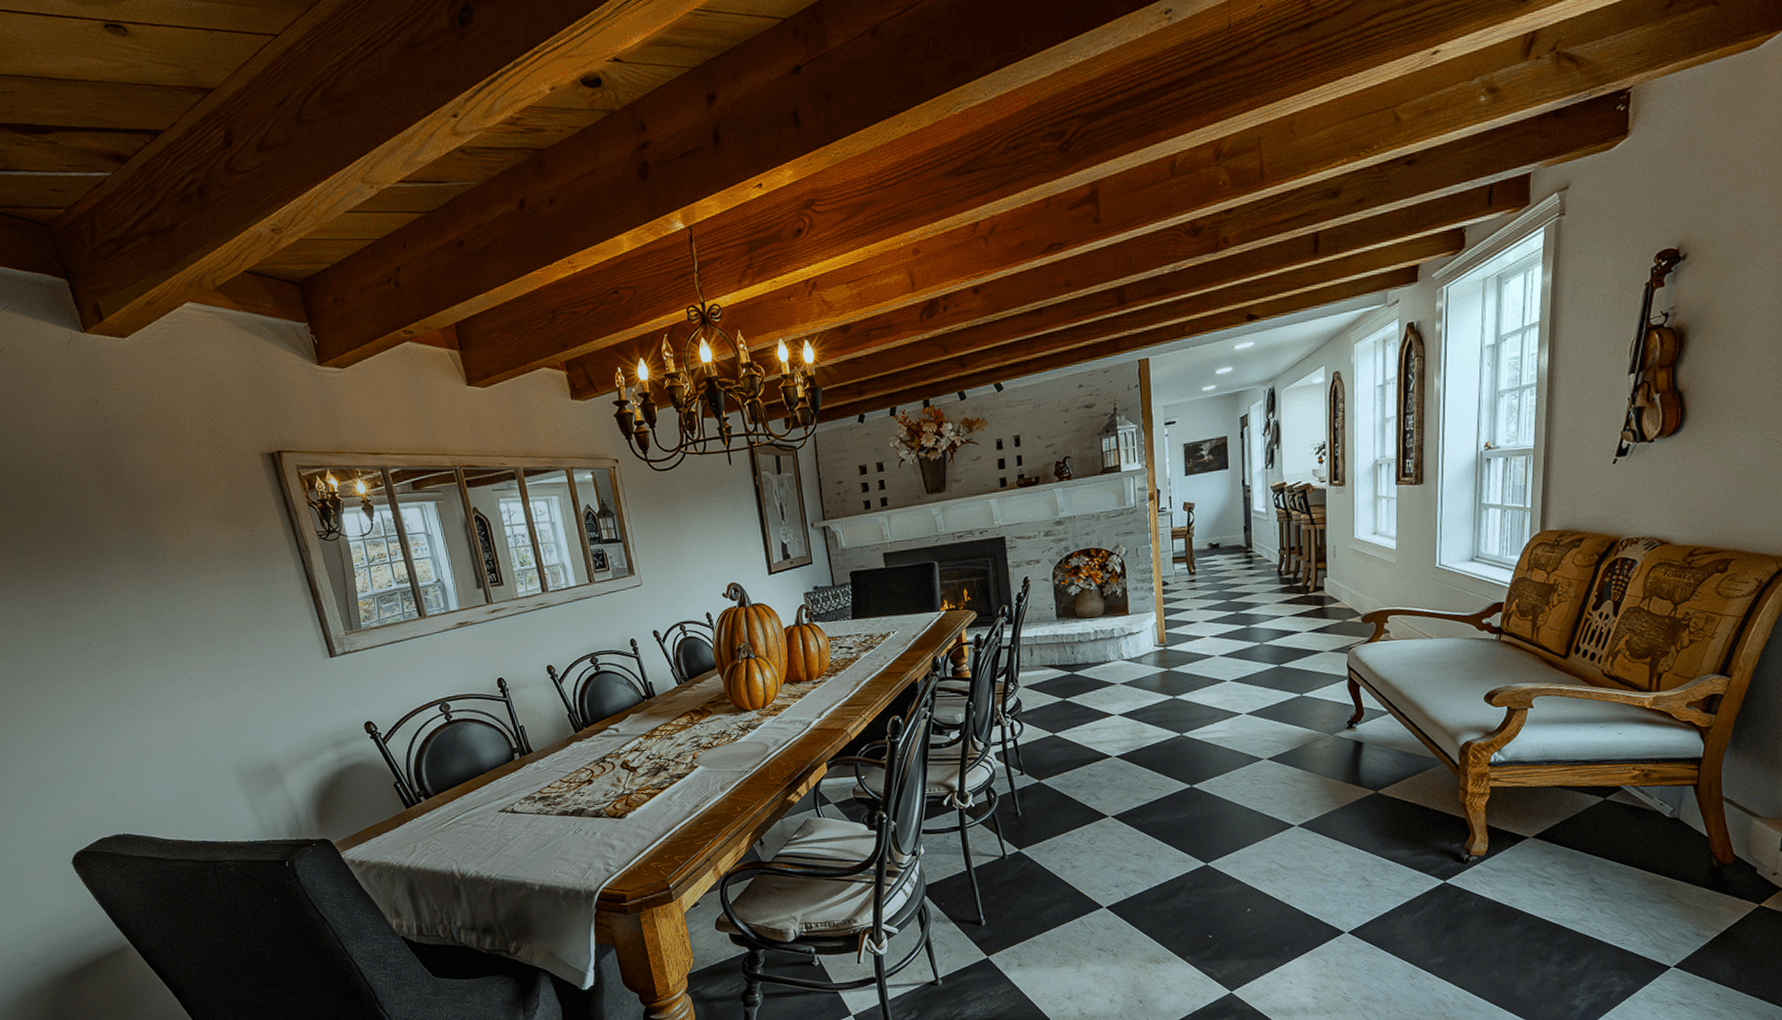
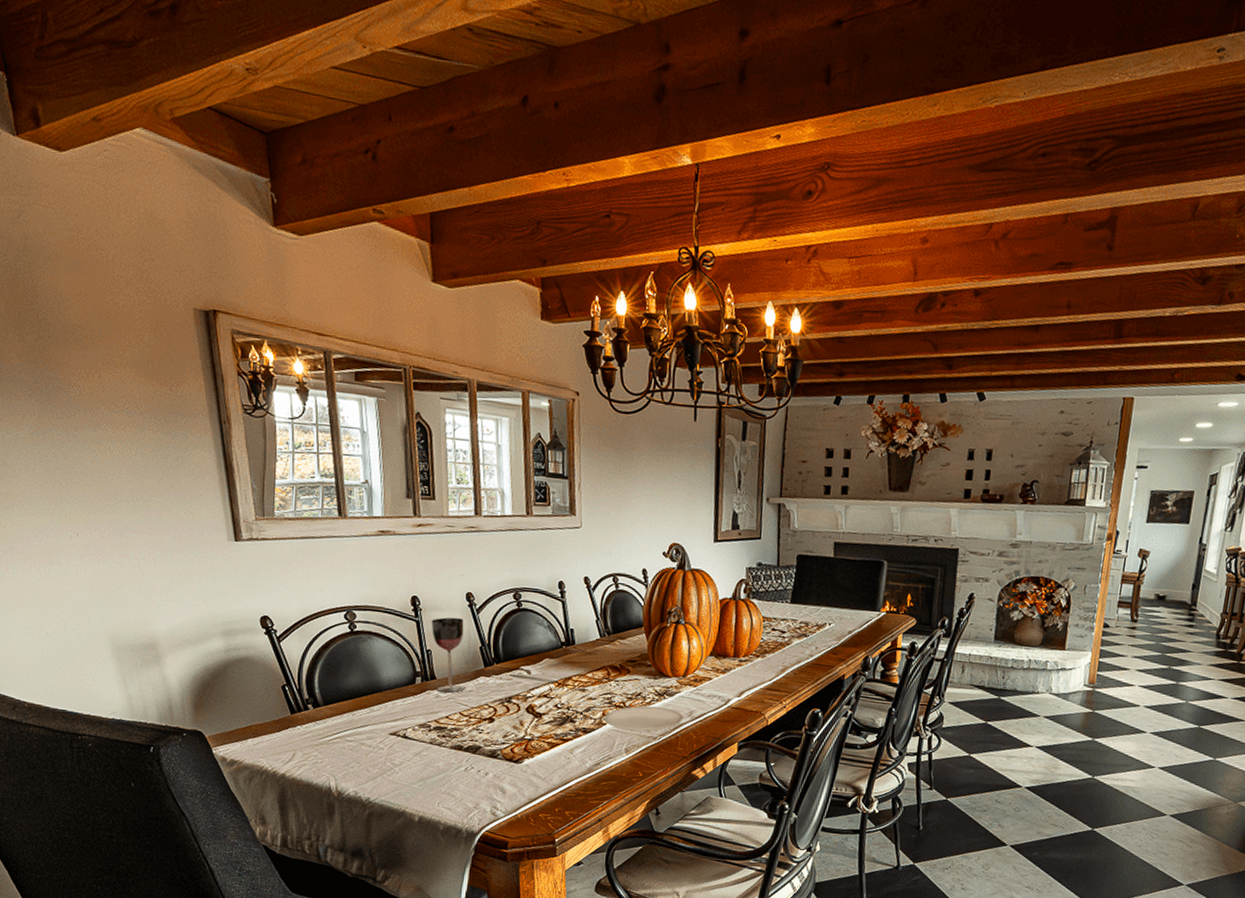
wineglass: none [519,690,561,764] -> present [431,617,465,693]

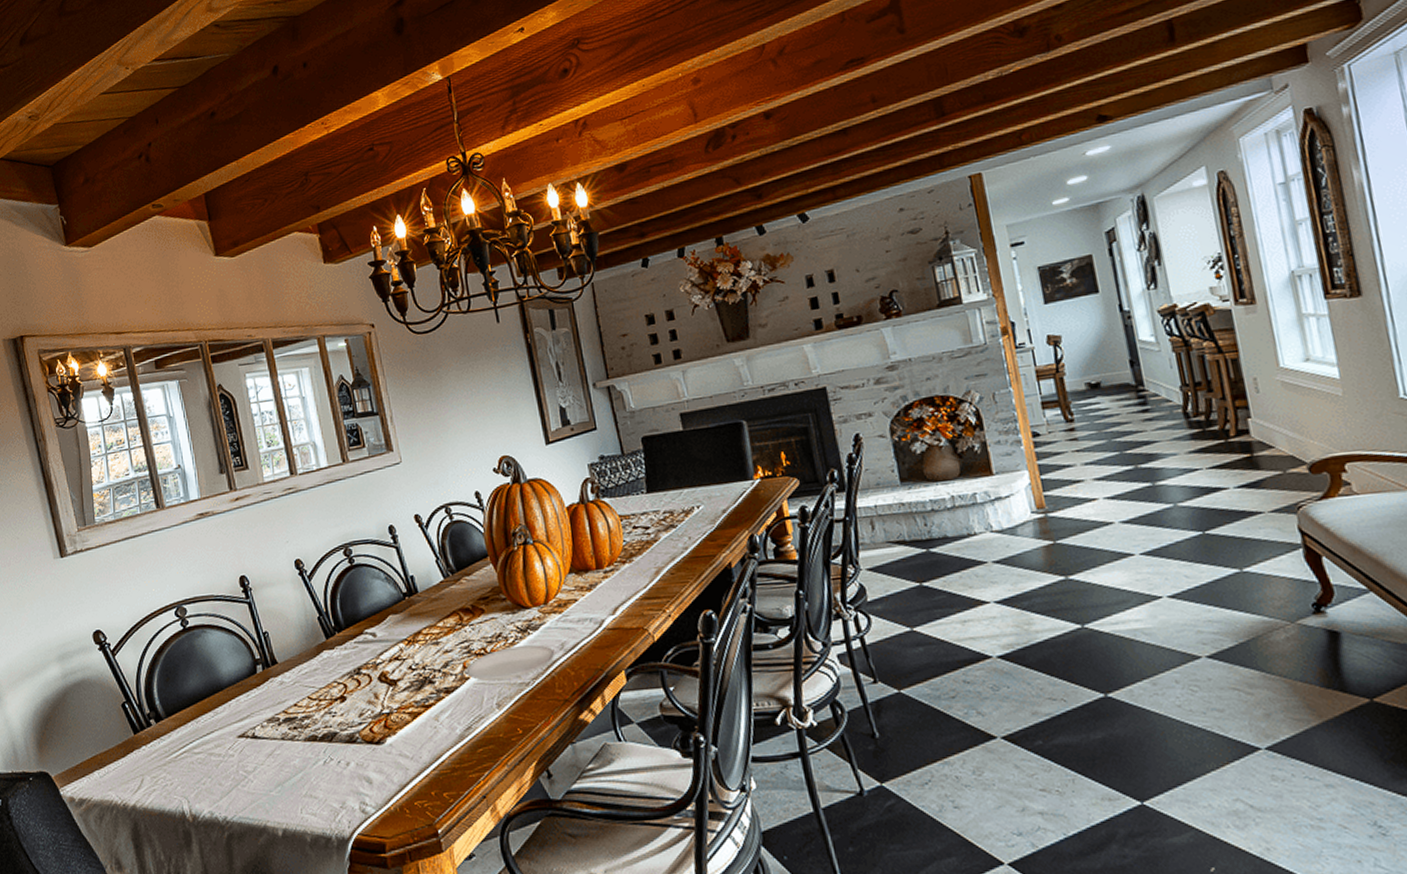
wineglass: present [431,617,465,693] -> none [263,589,310,677]

